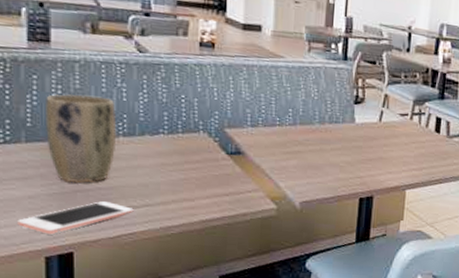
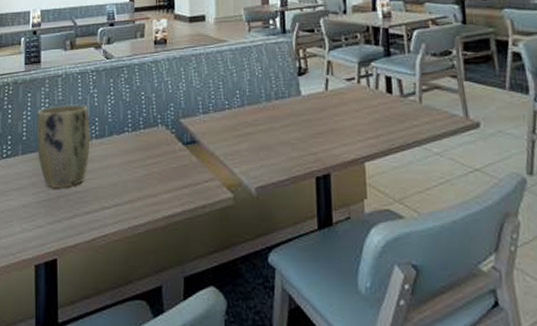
cell phone: present [18,201,134,235] -> none [14,205,106,242]

